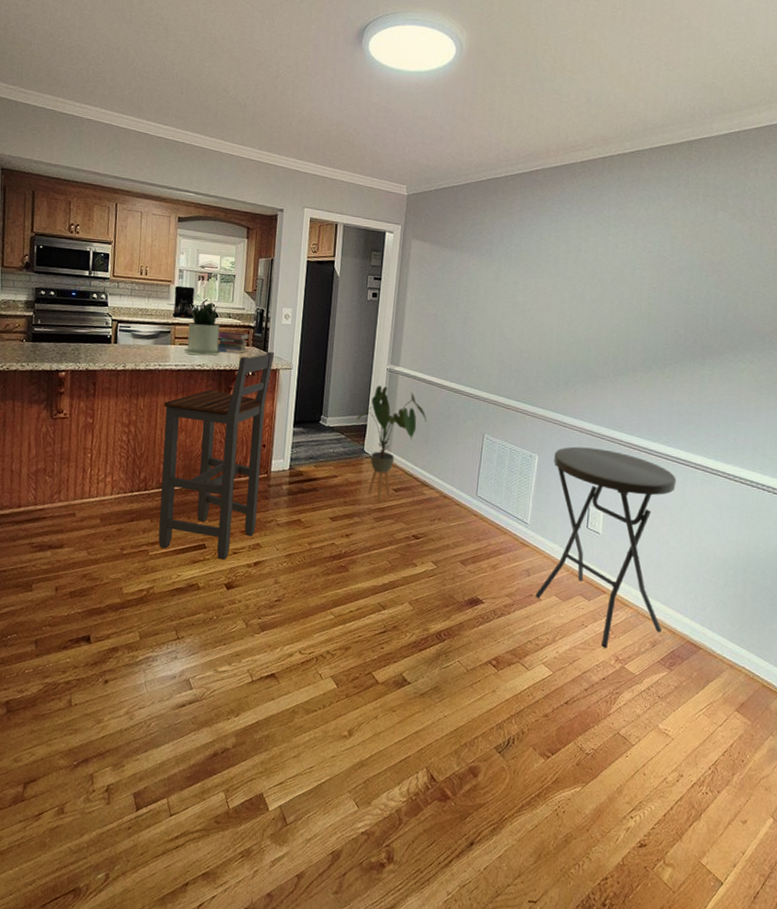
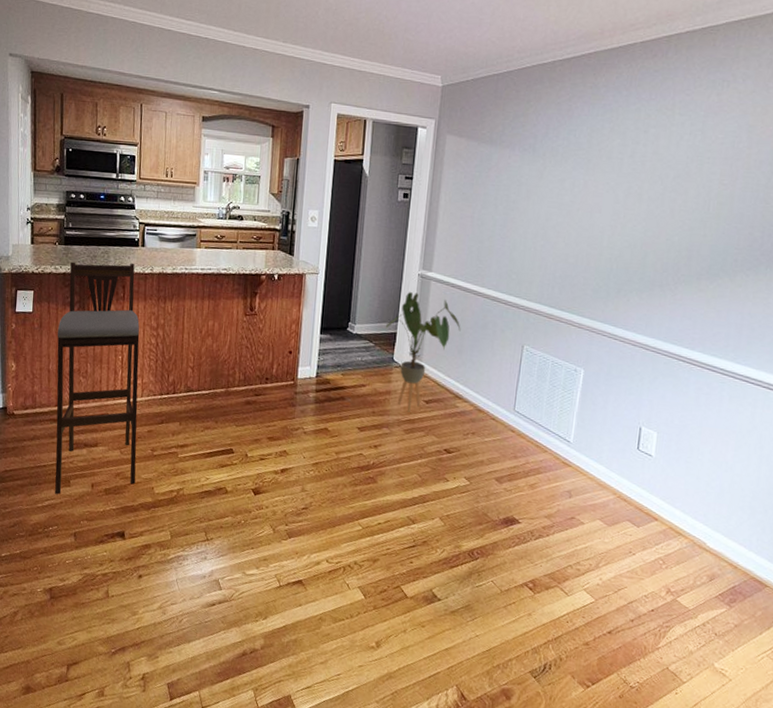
bar stool: none [15,359,111,600] -> present [55,262,140,494]
bar stool: present [158,351,275,560] -> none [187,255,301,466]
coffee maker: present [172,285,195,319] -> none [197,187,220,222]
planter: present [184,301,221,357] -> none [210,203,247,260]
books: present [217,331,249,354] -> none [242,234,275,258]
side table: present [535,446,676,648] -> none [577,361,745,579]

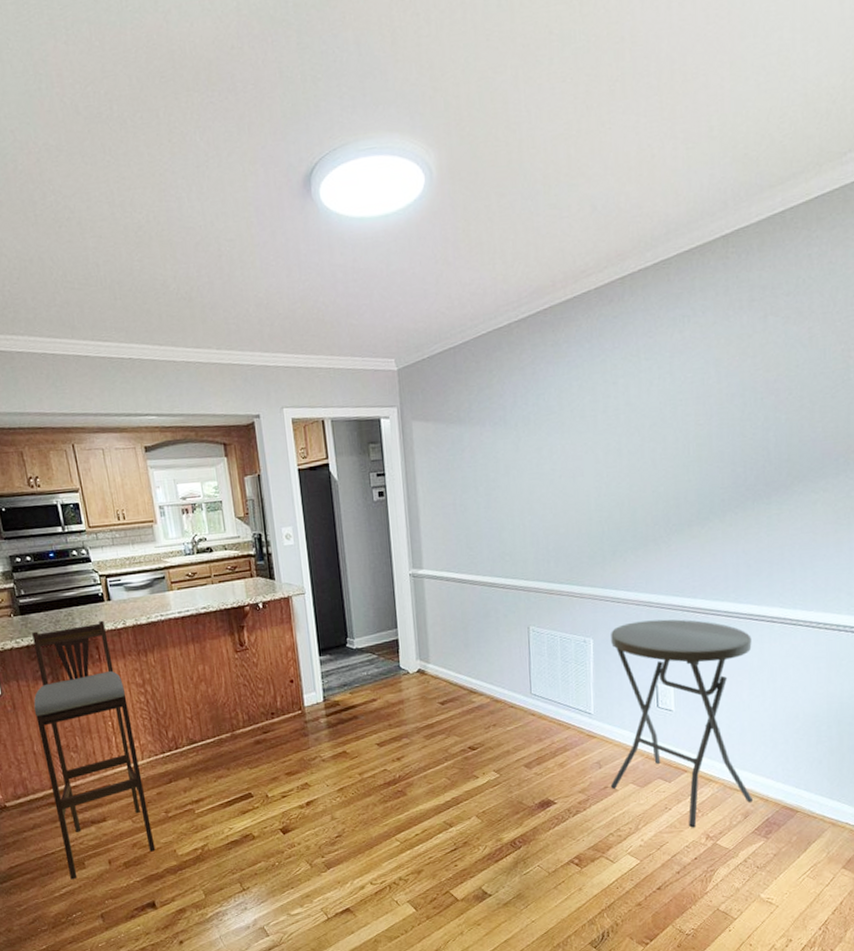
house plant: present [385,292,461,412] -> none [385,594,463,718]
side table: none [577,361,745,579] -> present [610,619,753,828]

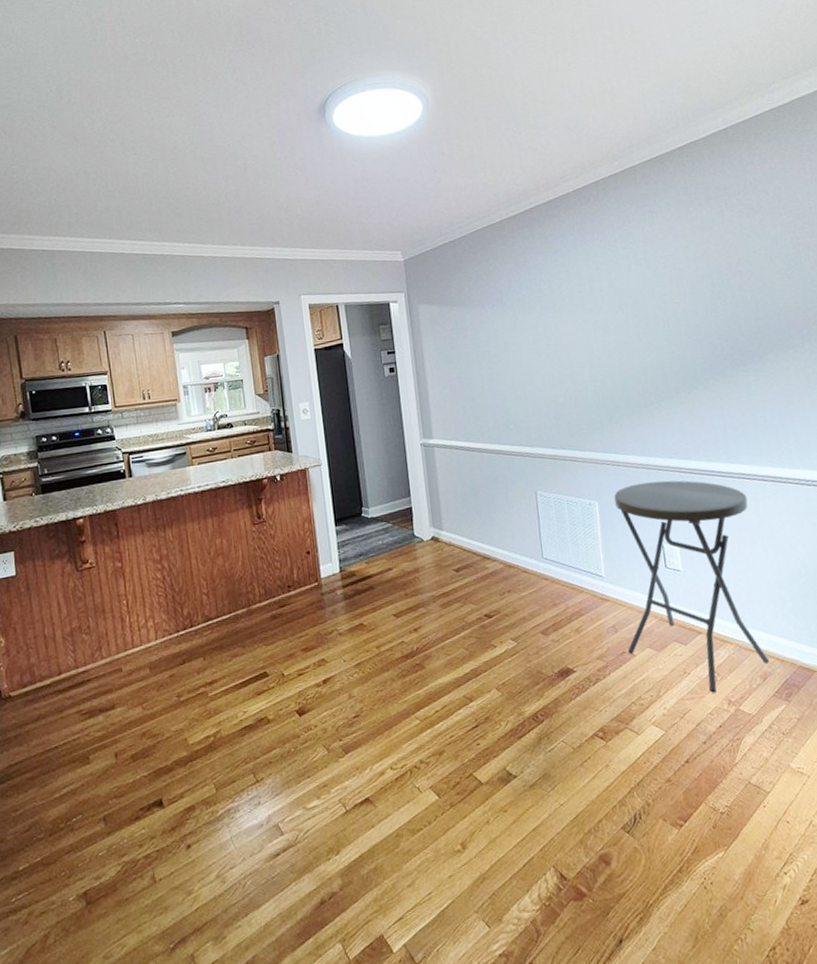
bar stool: present [32,620,156,880] -> none [48,496,165,777]

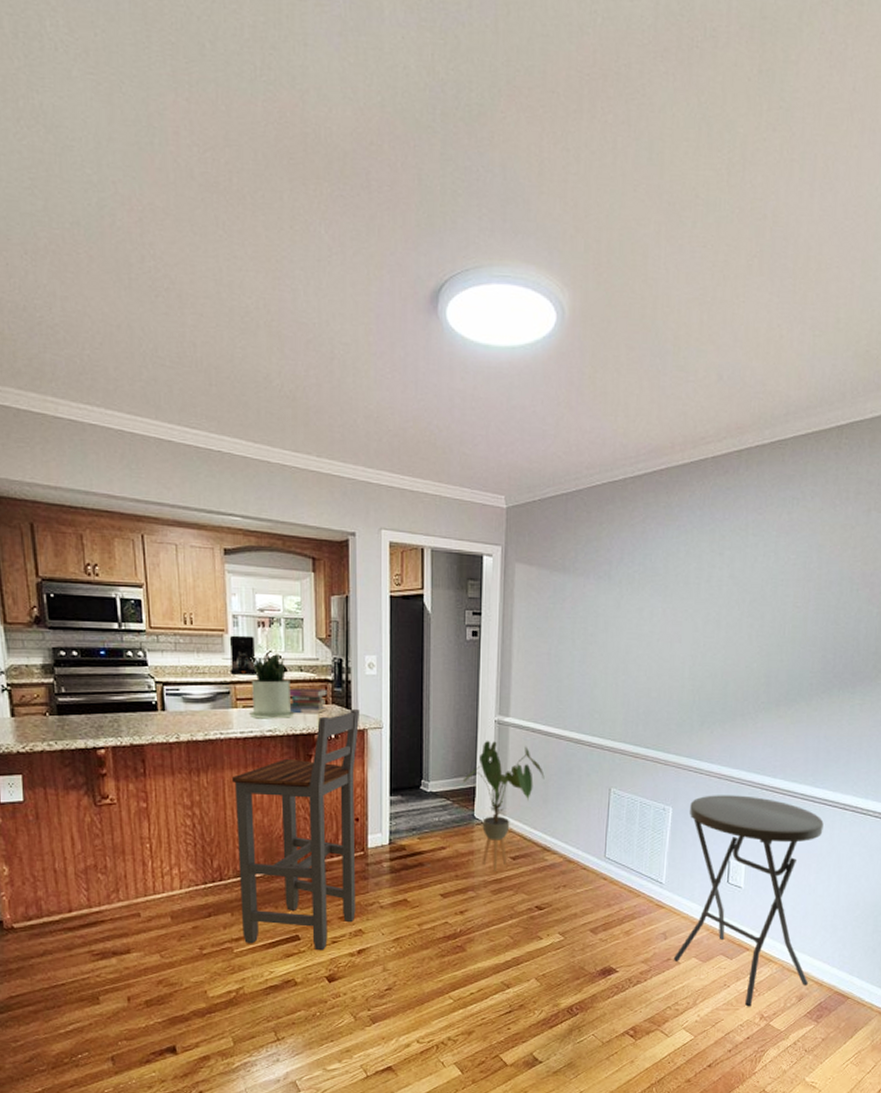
coffee maker: none [181,401,207,437] -> present [229,635,256,675]
bar stool: none [193,451,317,686] -> present [231,708,361,951]
planter: none [201,412,244,473] -> present [249,653,295,719]
books: none [236,437,271,463] -> present [289,688,327,715]
house plant: none [399,462,474,586] -> present [462,741,545,871]

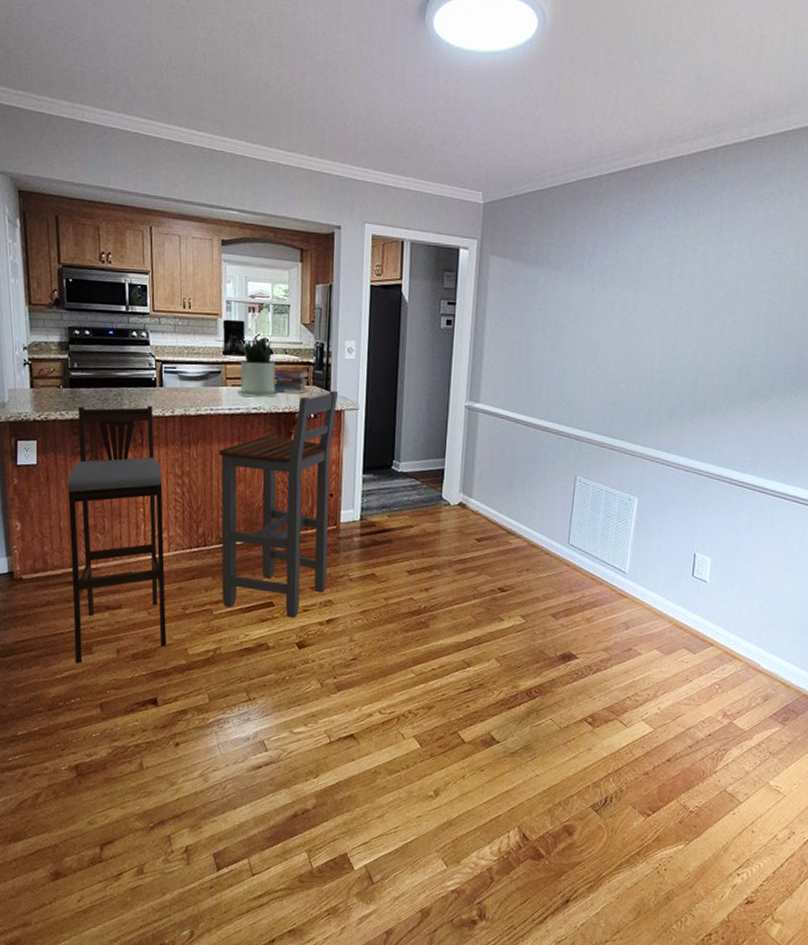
bar stool: none [60,731,183,1016] -> present [67,405,167,664]
house plant: present [462,741,545,871] -> none [432,425,512,552]
side table: present [673,795,824,1007] -> none [634,487,795,704]

